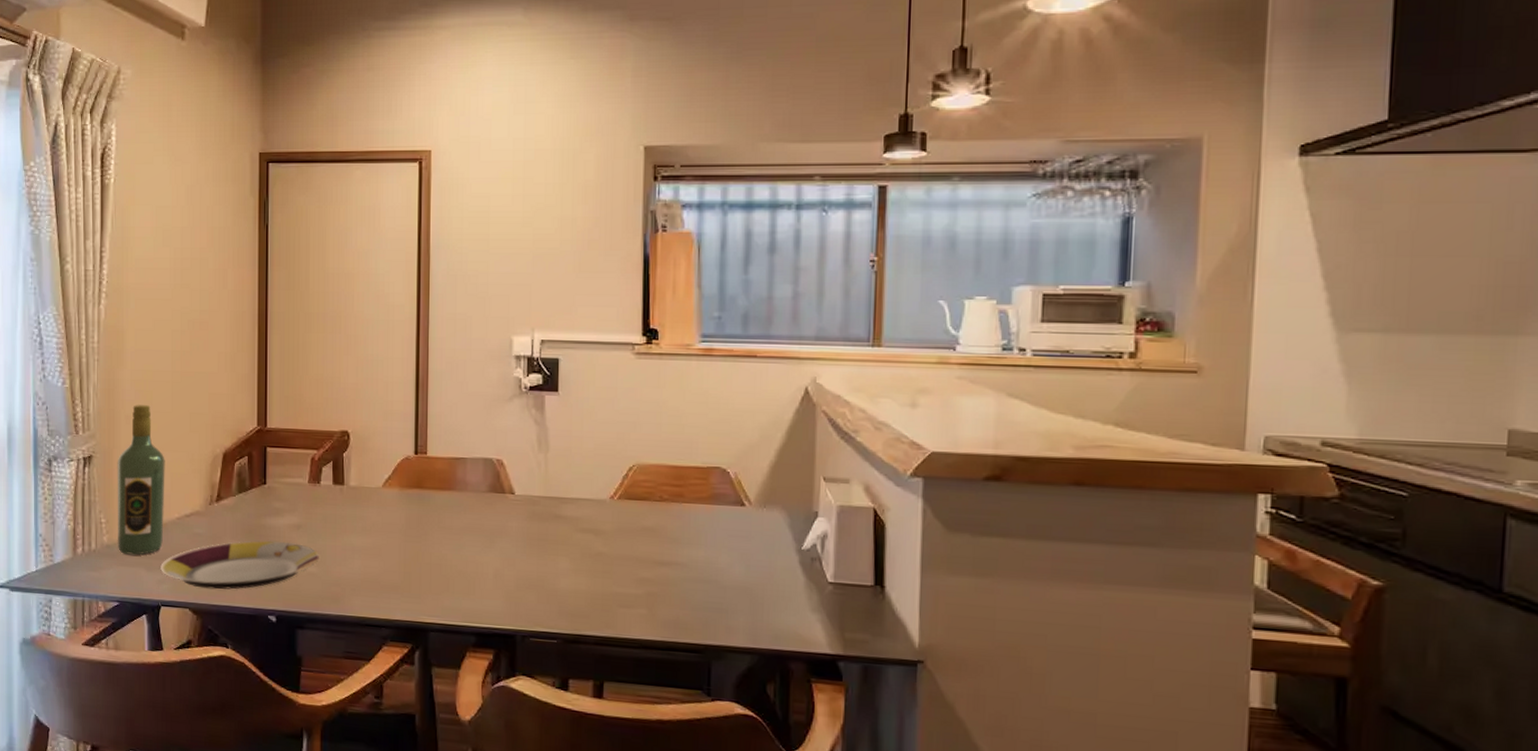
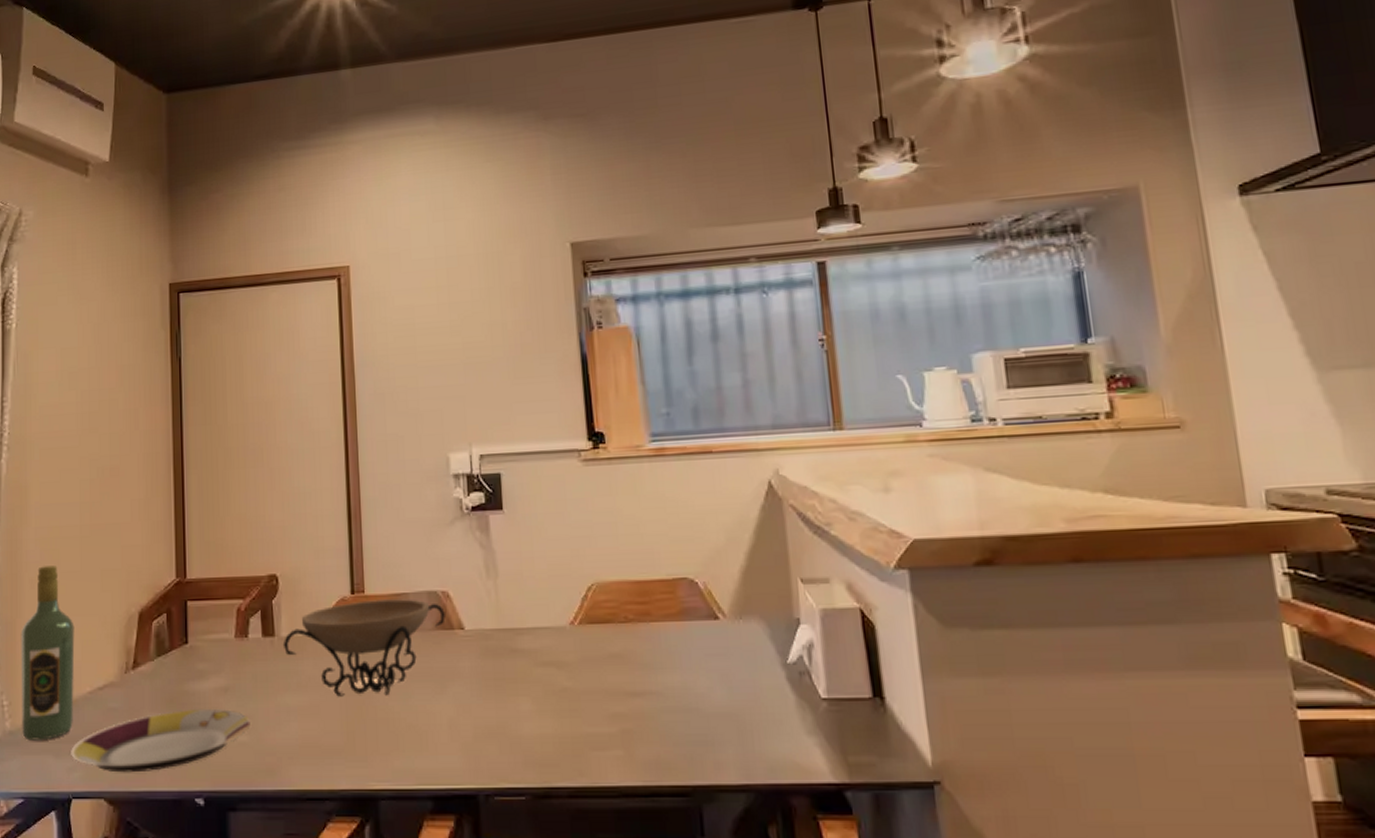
decorative bowl: none [351,461,498,545] -> present [282,599,445,697]

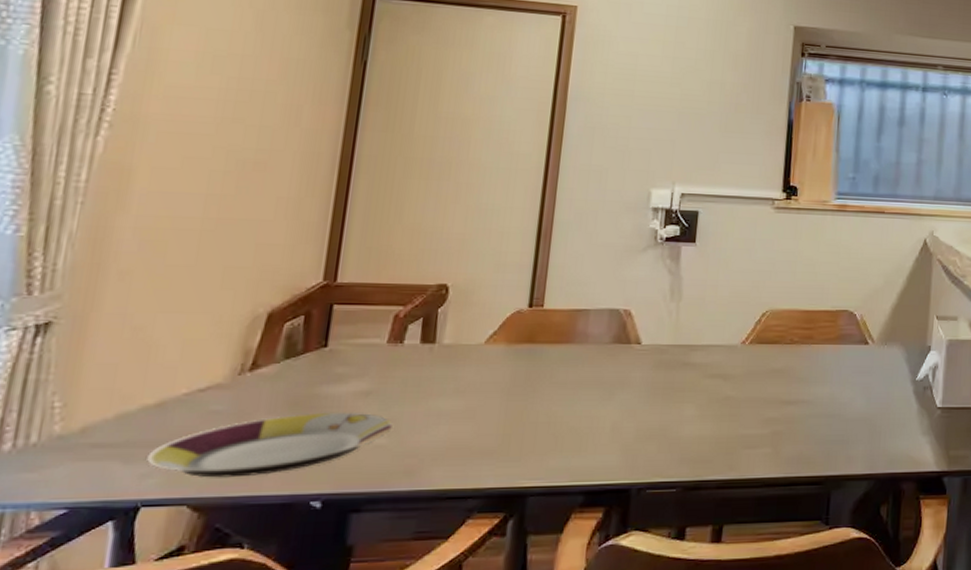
wine bottle: present [20,566,75,741] -> none [77,257,176,446]
decorative bowl: present [282,599,445,697] -> none [443,314,624,402]

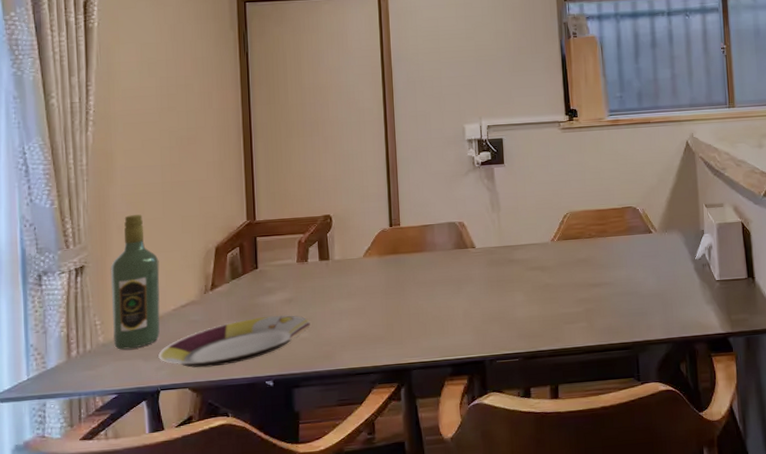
wine bottle: none [77,257,176,446] -> present [110,214,160,350]

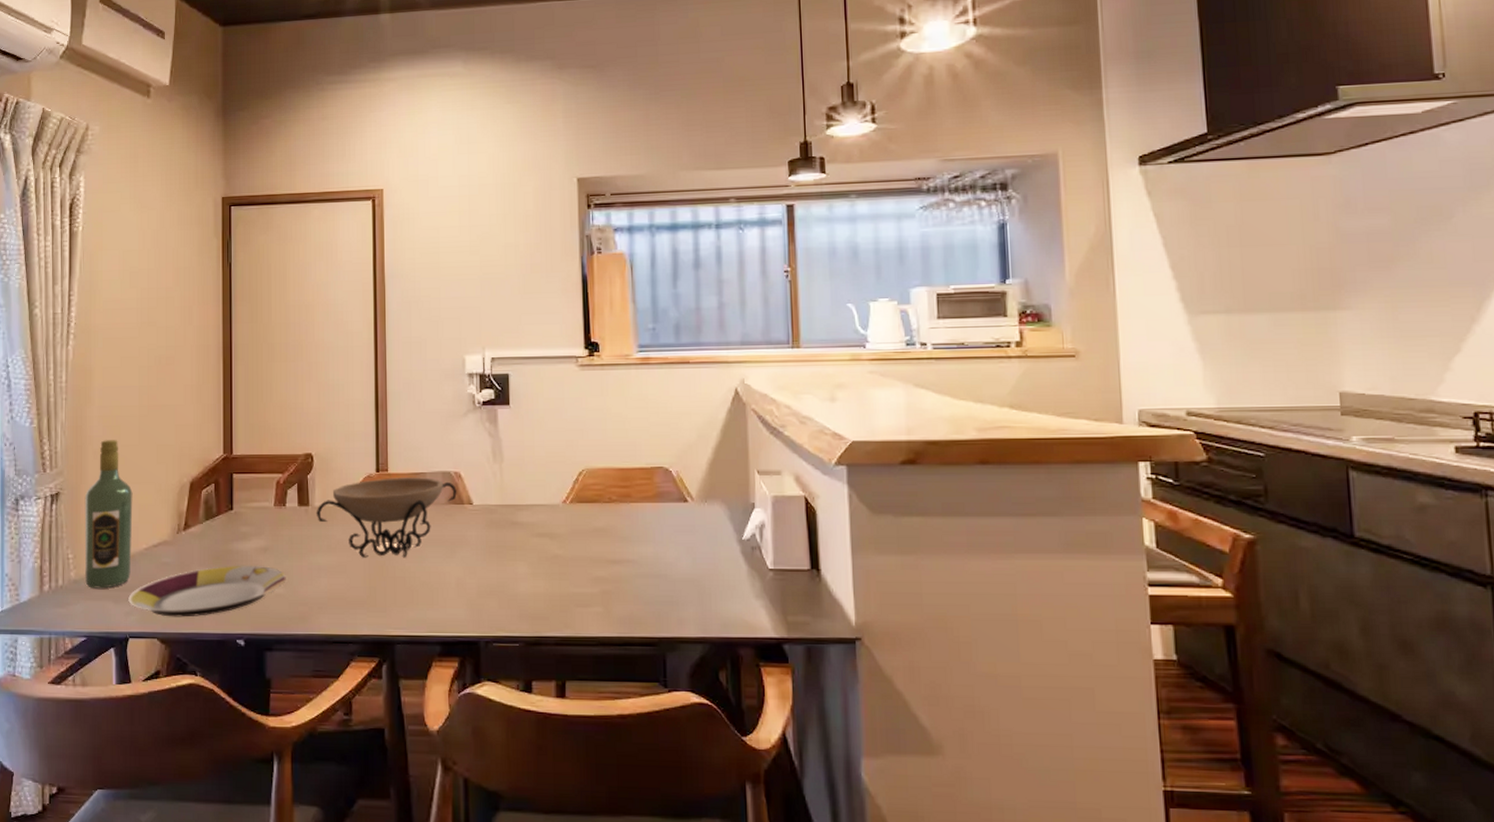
decorative bowl: none [336,228,461,300] -> present [316,477,457,558]

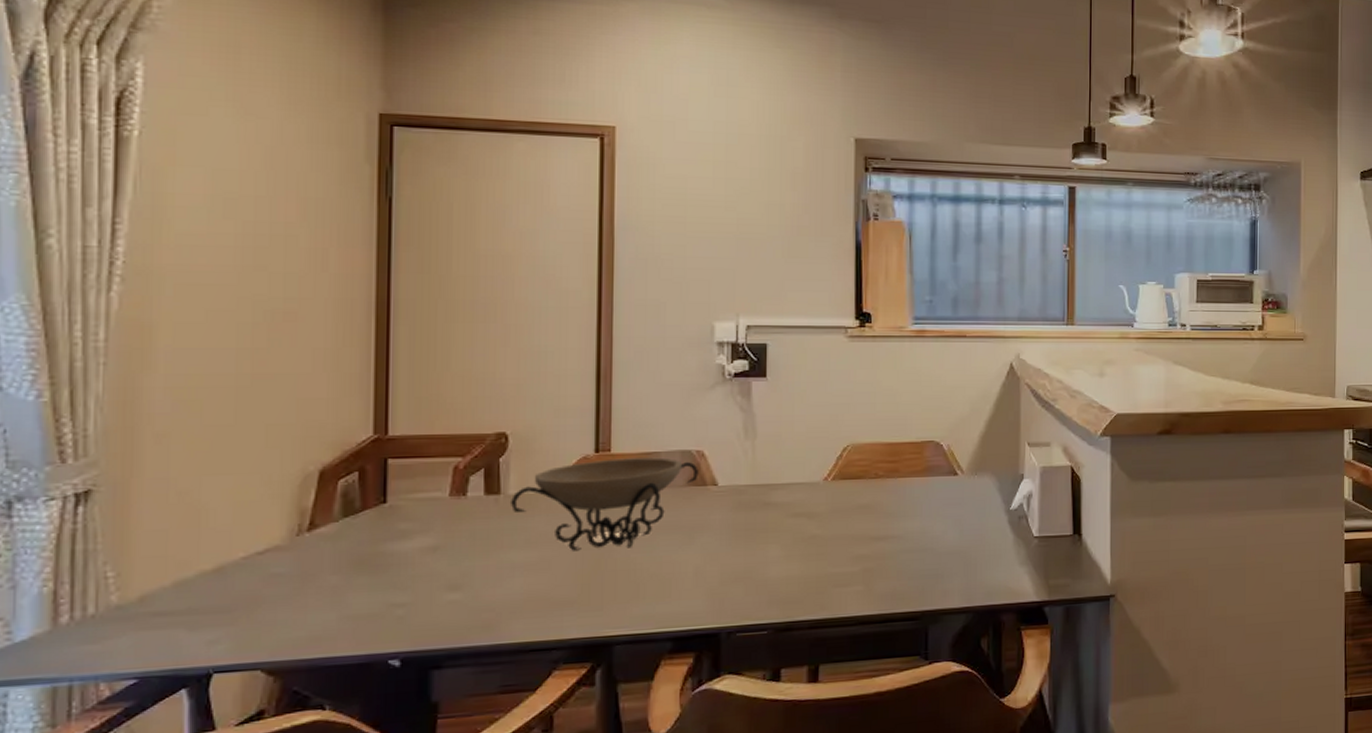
wine bottle: present [84,440,133,589] -> none [136,418,223,615]
plate: present [128,566,286,617] -> none [213,569,465,642]

